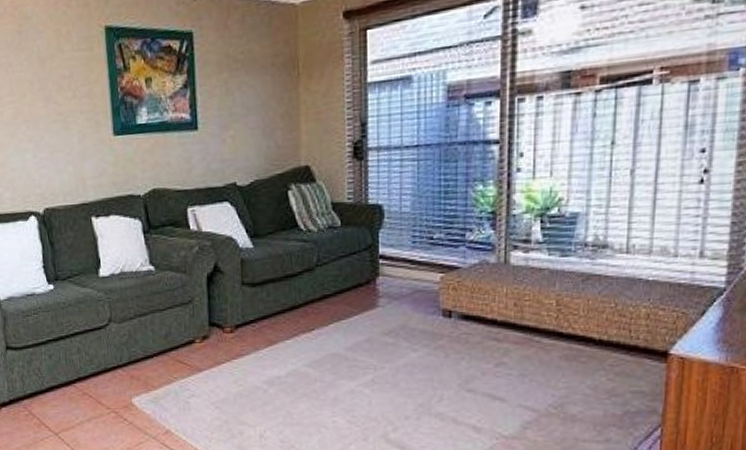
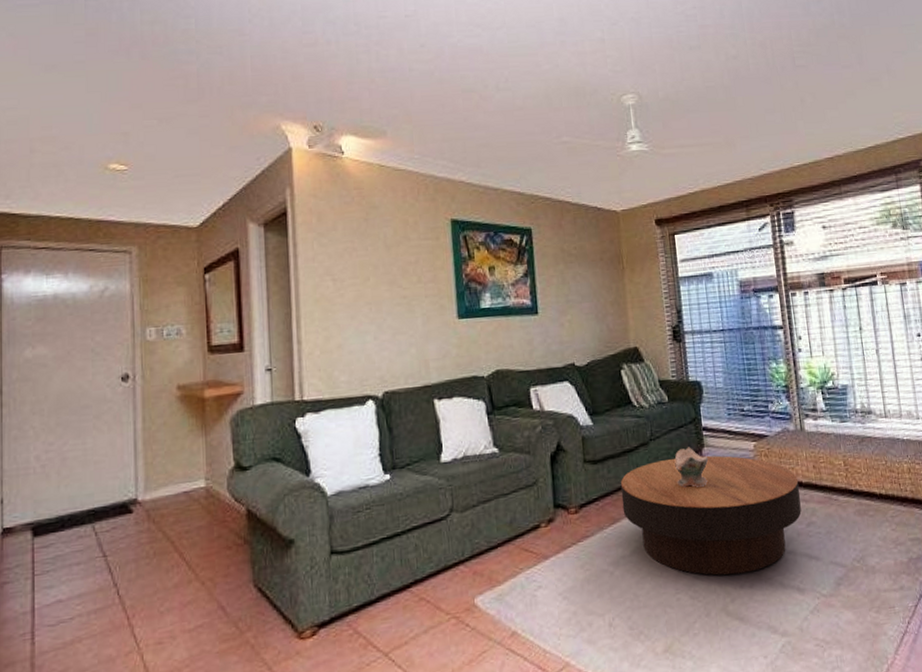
coffee table: none [280,285,493,406] -> present [620,455,802,576]
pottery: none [342,275,383,318] -> present [674,447,709,488]

